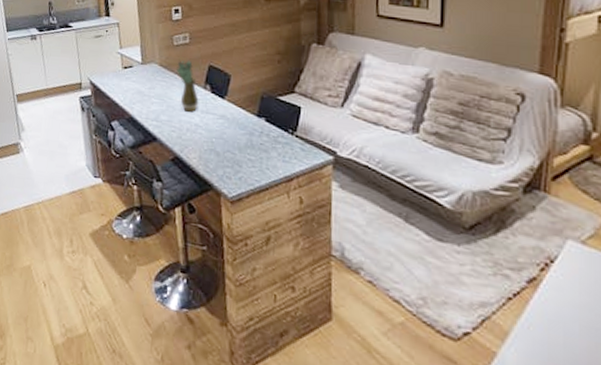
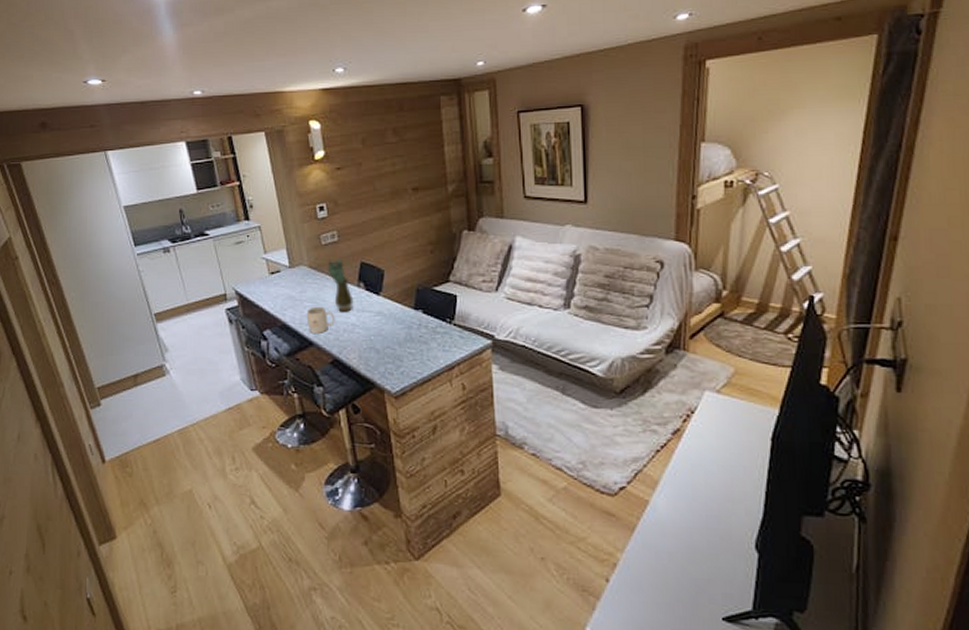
mug: none [152,103,180,131] -> present [306,306,335,335]

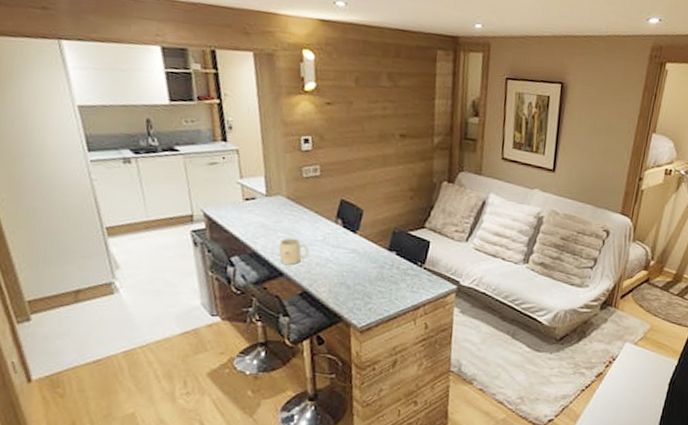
vase: present [327,258,354,312] -> none [305,193,330,247]

